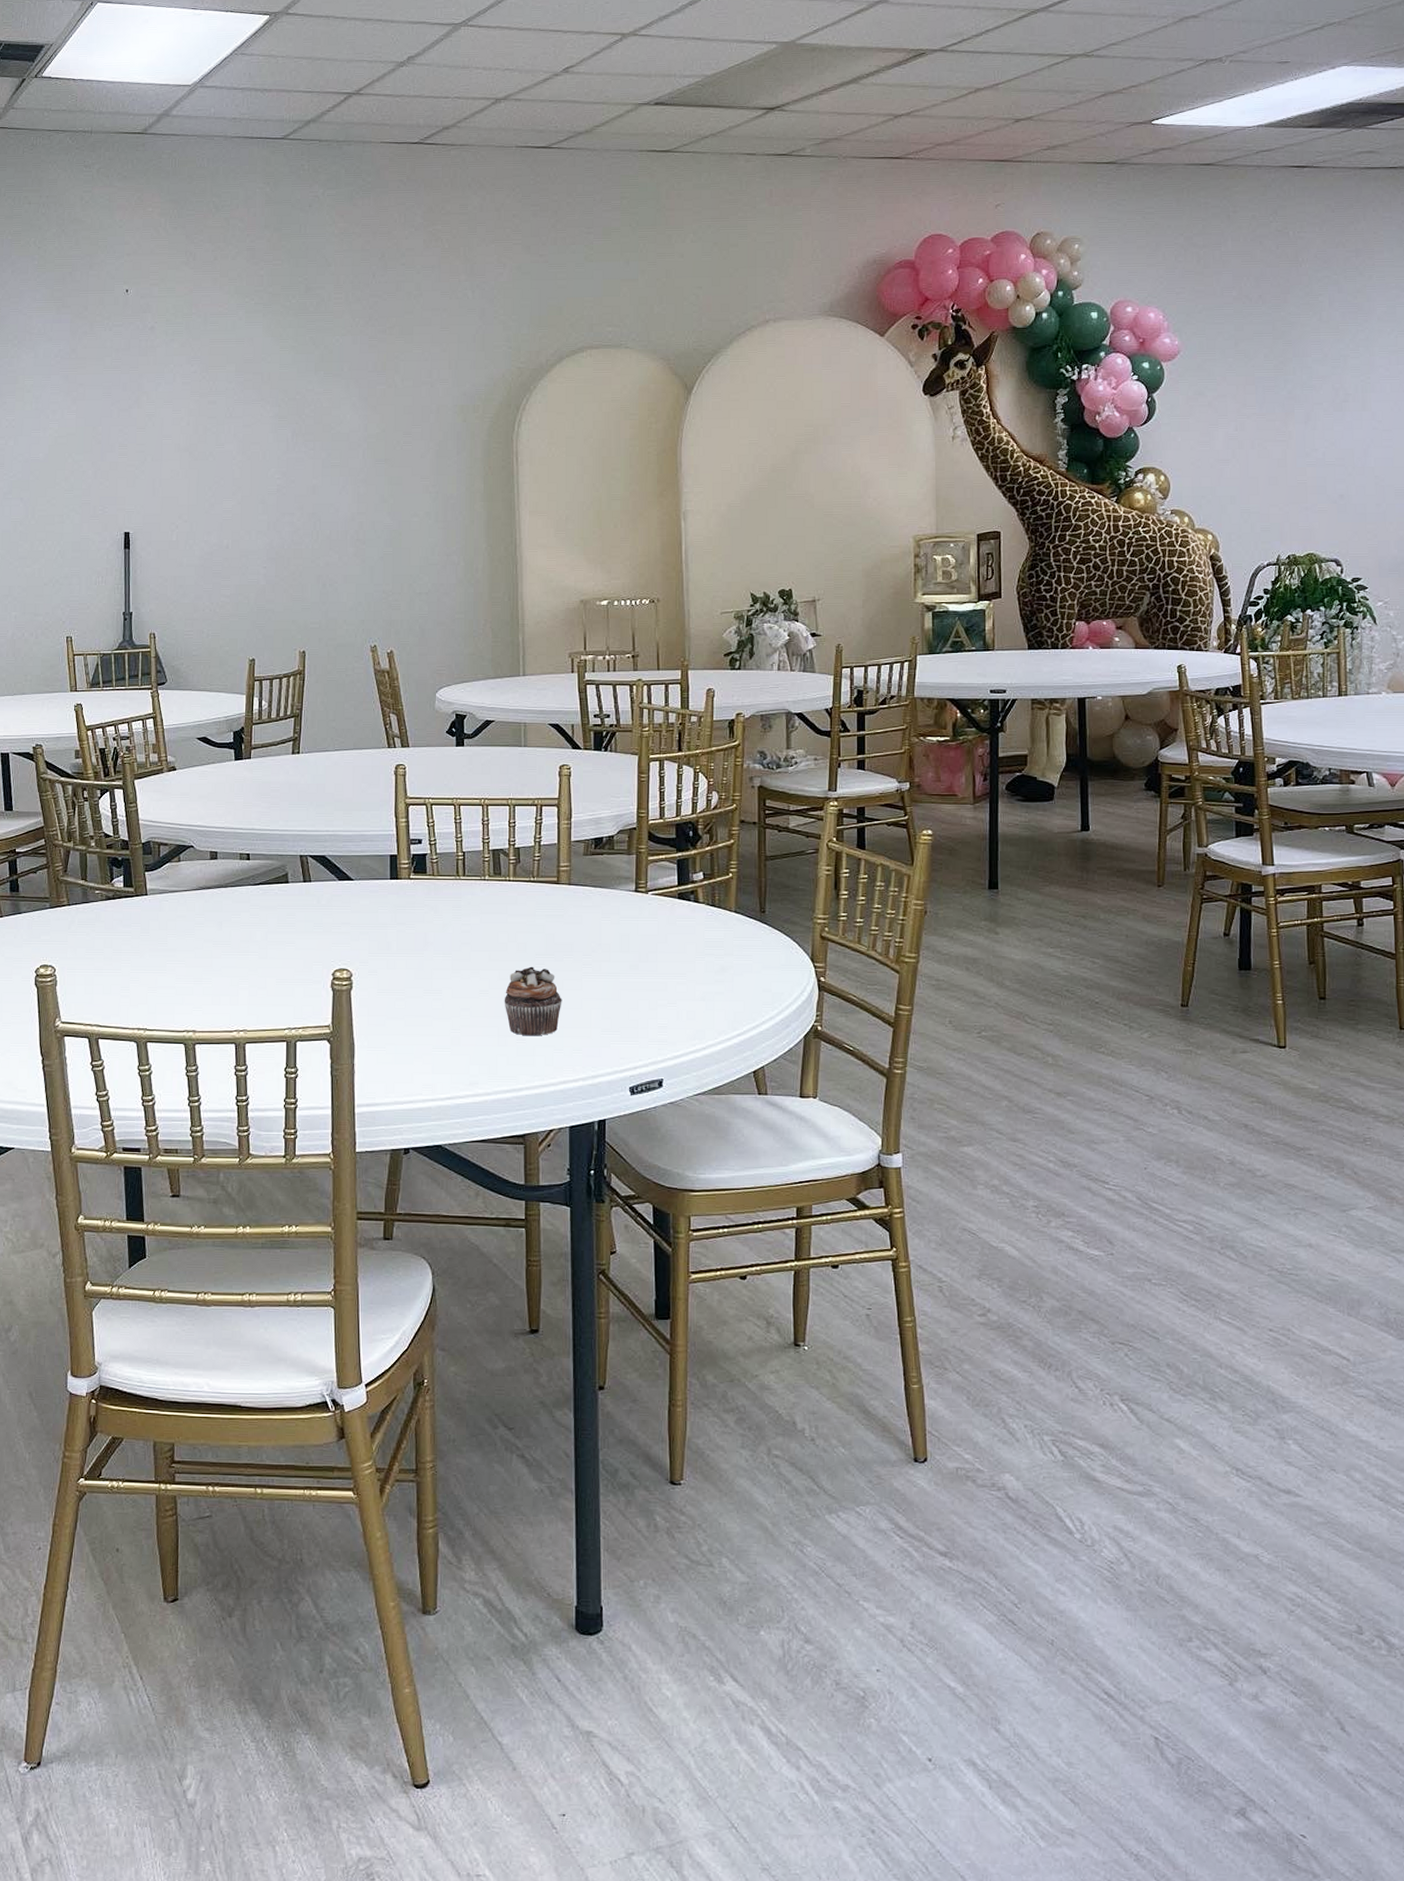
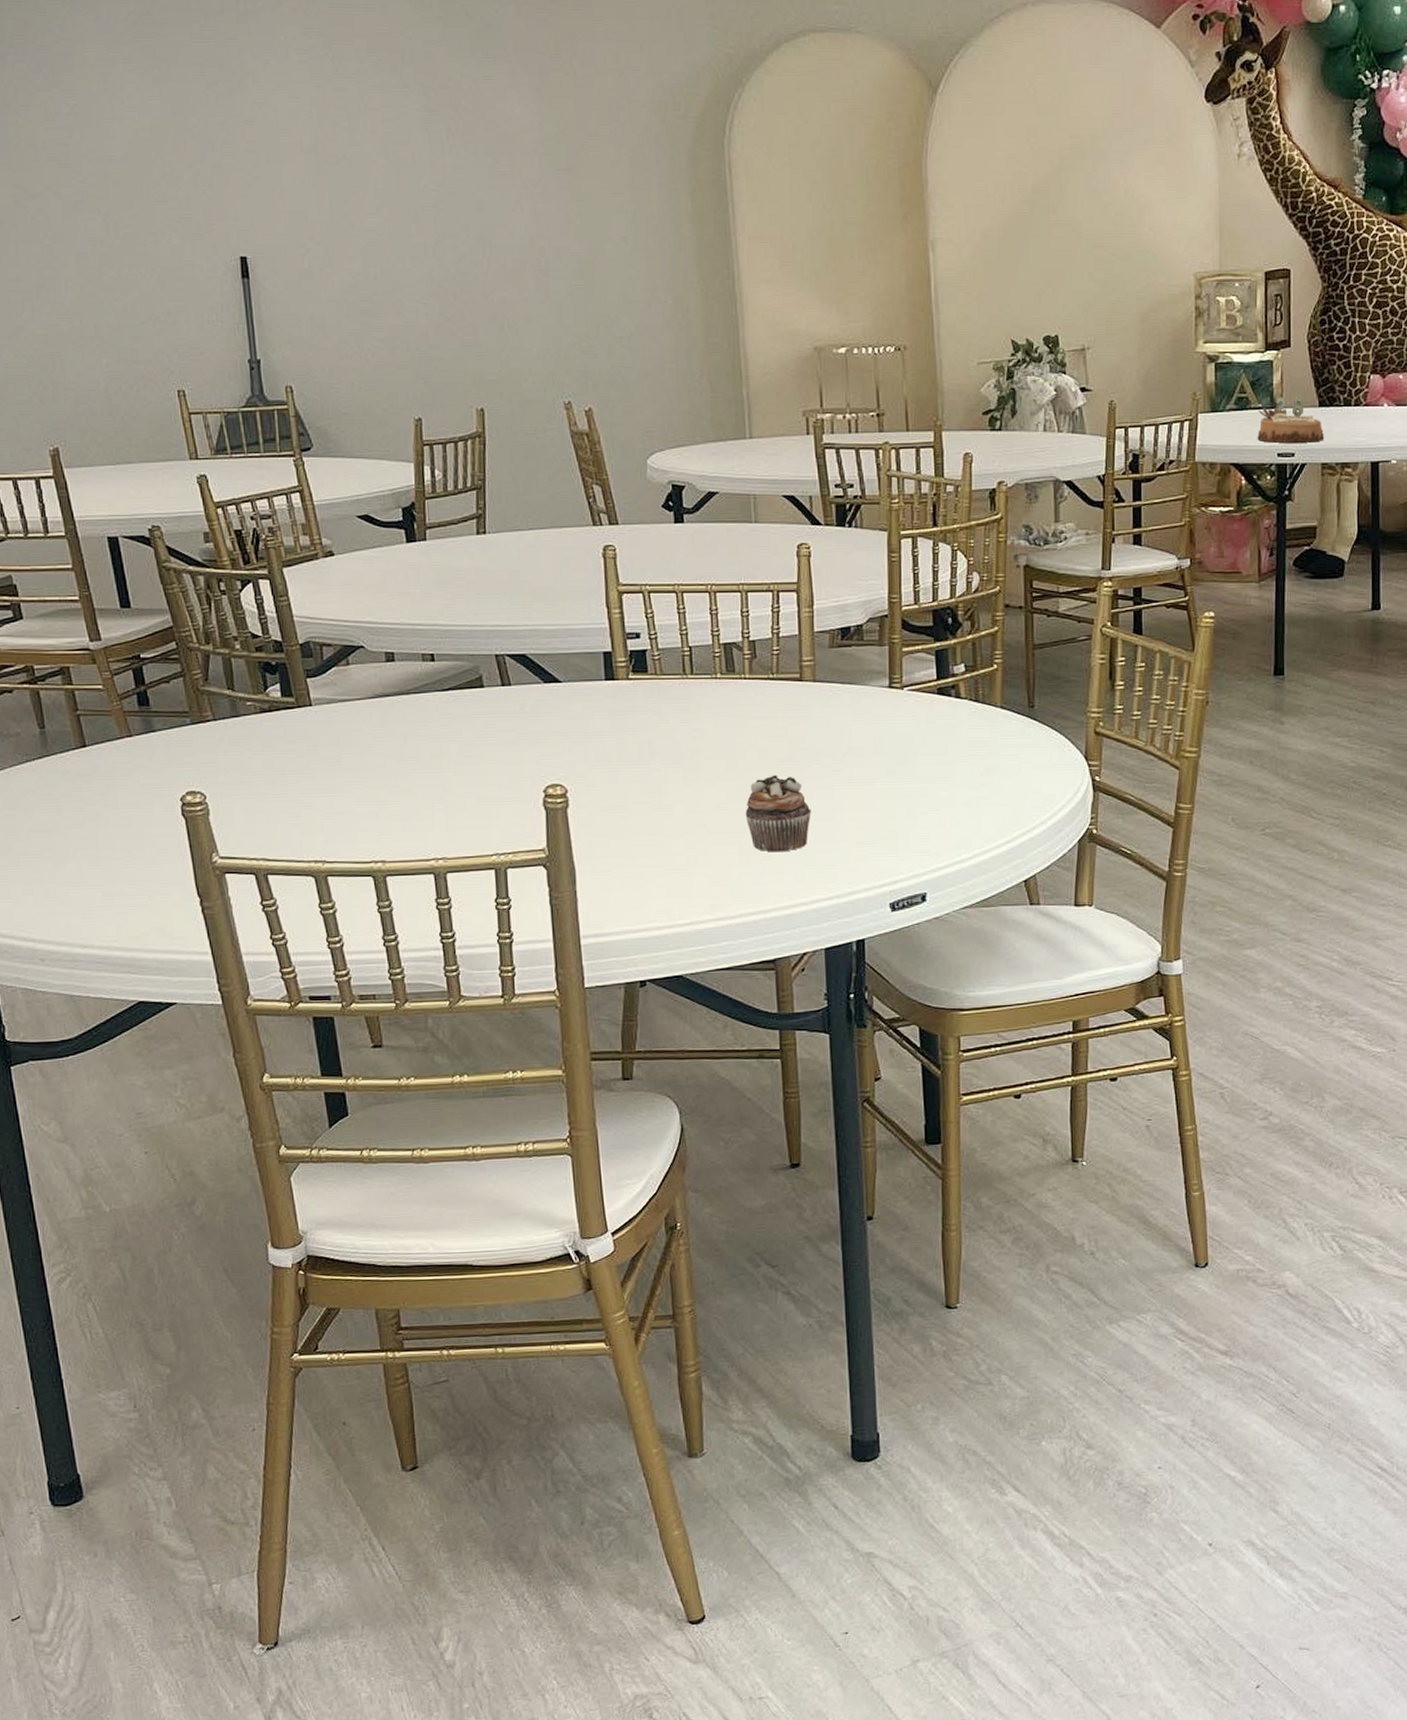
birthday cake: none [971,640,1034,681] -> present [1257,396,1325,443]

